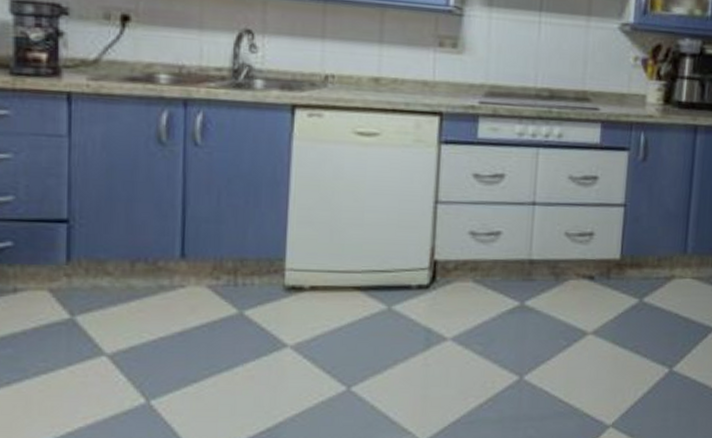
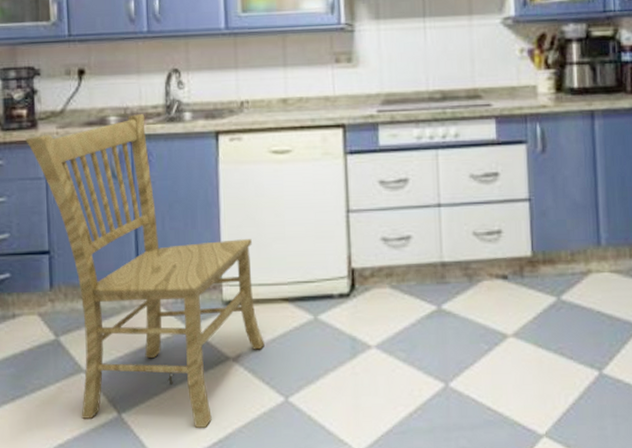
dining chair: none [43,74,329,416] -> present [25,113,265,428]

